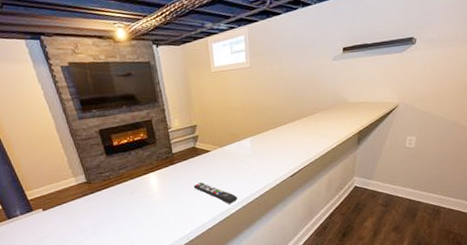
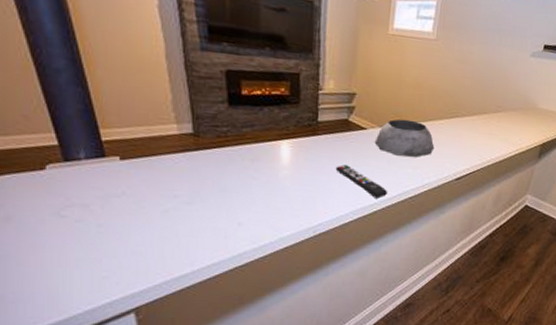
plant pot: none [219,136,268,167] -> present [374,119,435,157]

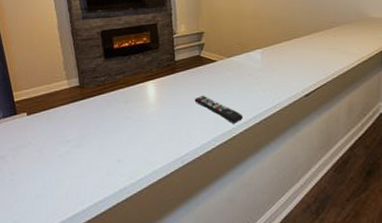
plant pot: present [374,119,435,157] -> none [225,47,279,81]

